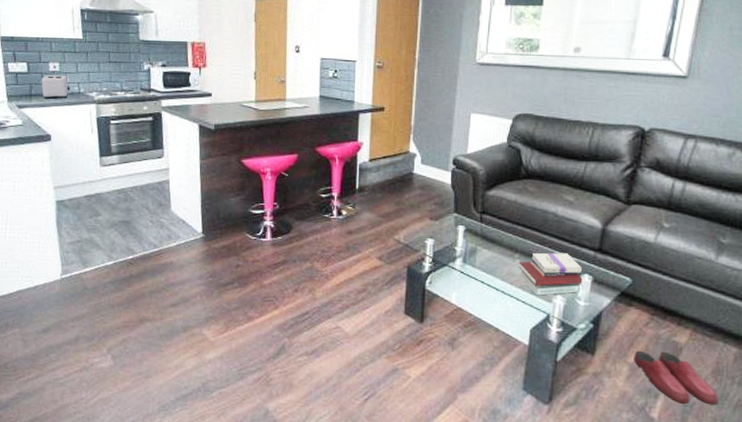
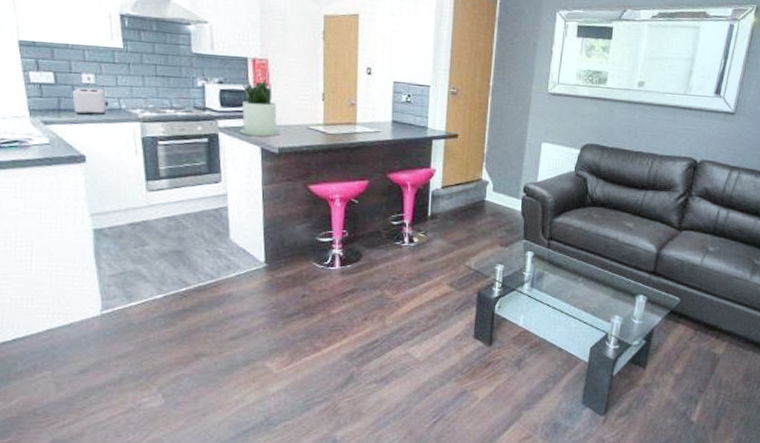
planter: none [180,61,216,115] -> present [240,79,280,137]
books: present [518,252,583,296] -> none [581,276,638,316]
slippers: present [634,350,719,405] -> none [679,362,747,407]

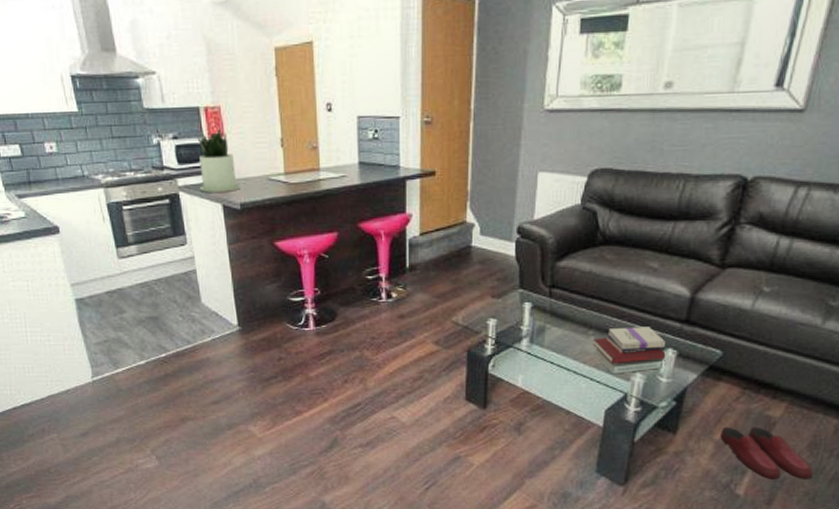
toaster: present [72,87,109,116] -> none [38,156,73,185]
books: none [581,276,638,316] -> present [592,327,666,374]
slippers: none [679,362,747,407] -> present [720,426,814,479]

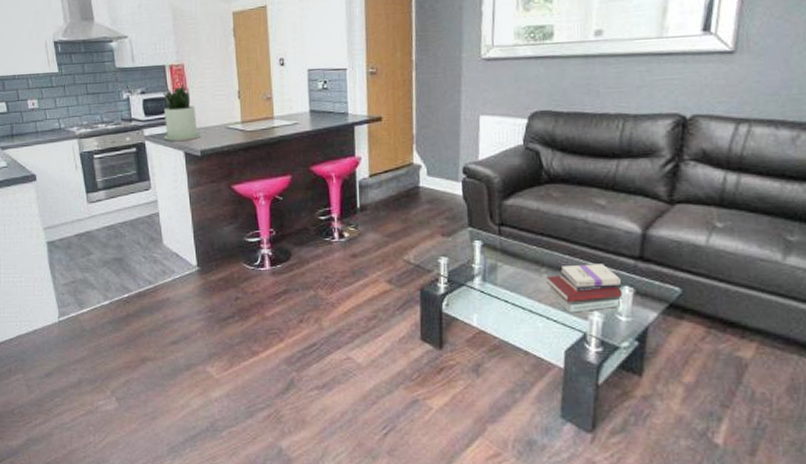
slippers: present [720,426,814,479] -> none [689,368,797,427]

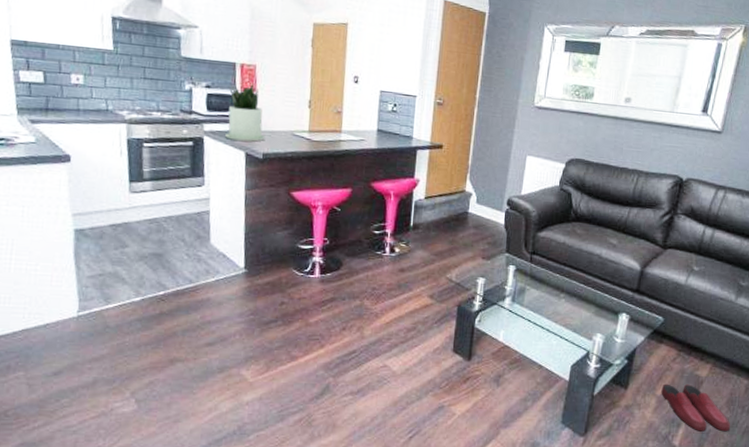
books: present [546,264,623,313] -> none [563,292,621,334]
slippers: none [689,368,797,427] -> present [661,383,731,432]

